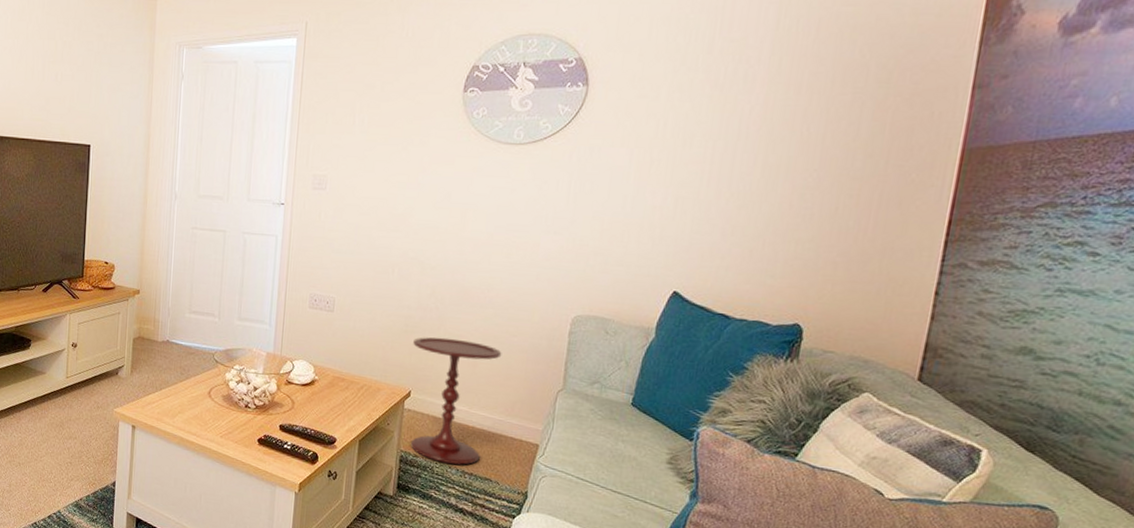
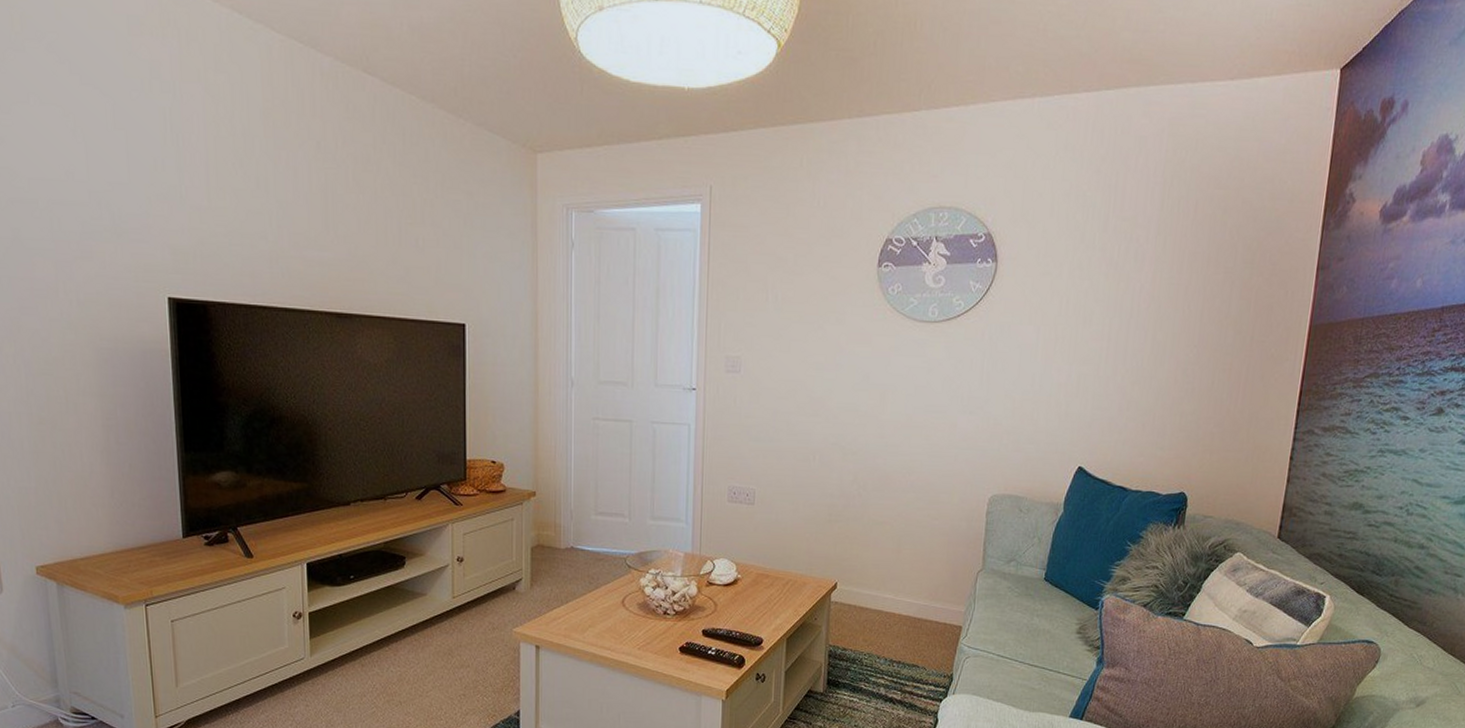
side table: present [410,337,502,465] -> none [837,525,925,654]

